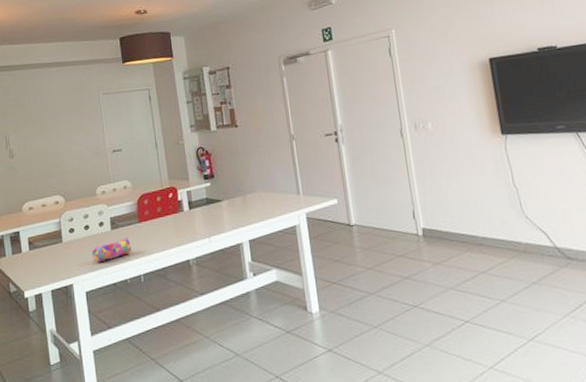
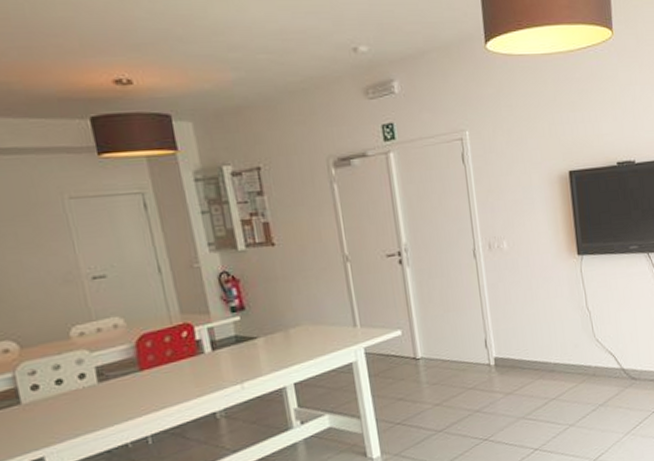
pencil case: present [92,237,132,263] -> none [70,391,132,427]

